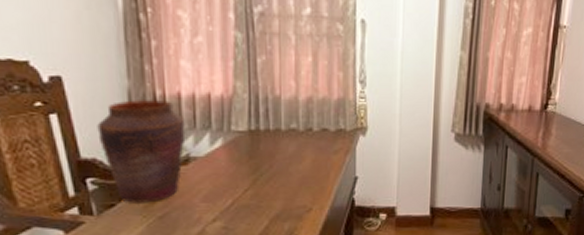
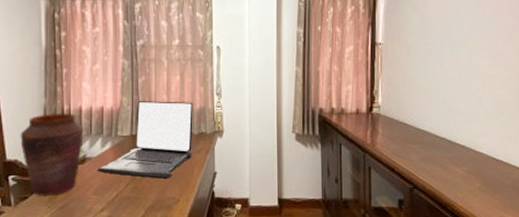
laptop: none [205,87,329,184] -> present [97,101,193,179]

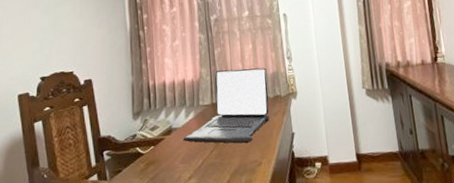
vase: present [20,113,84,196] -> none [112,88,169,169]

